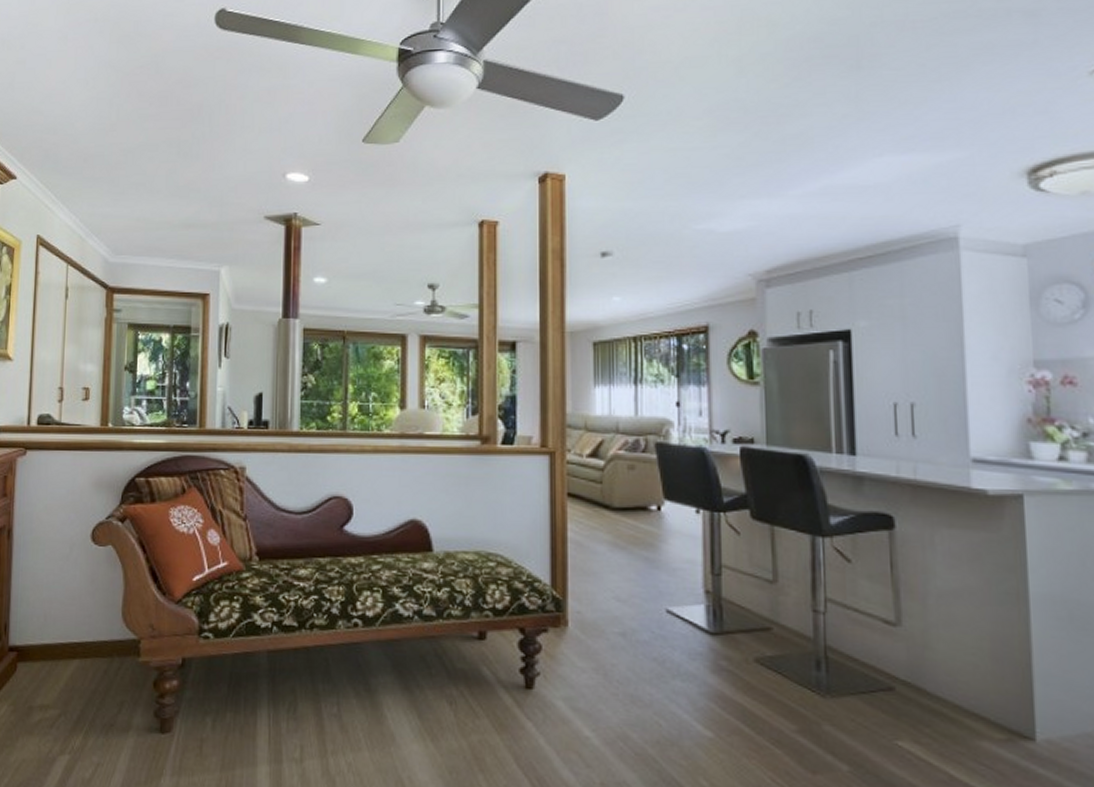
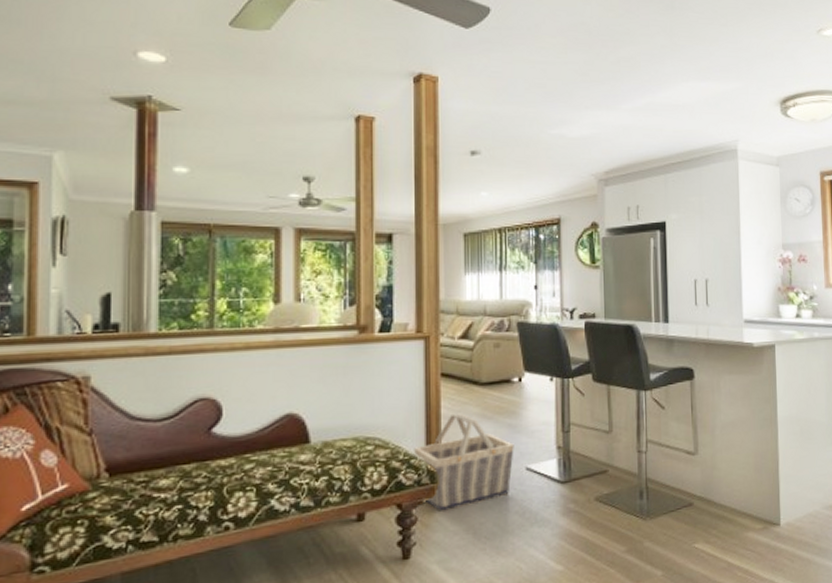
basket: none [538,538,652,645] -> present [414,413,514,513]

